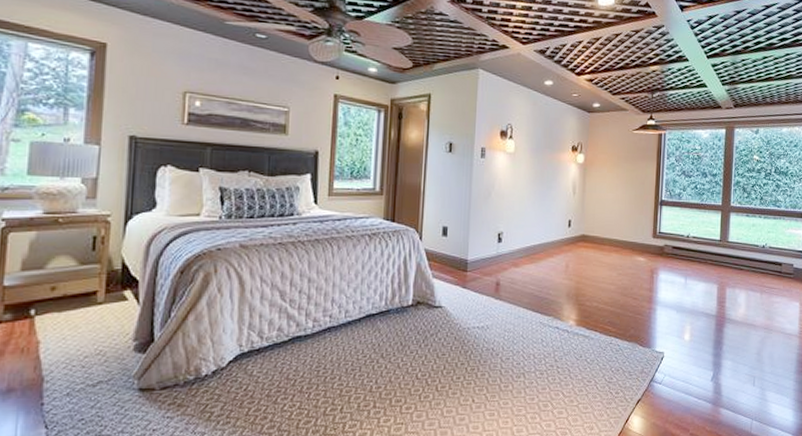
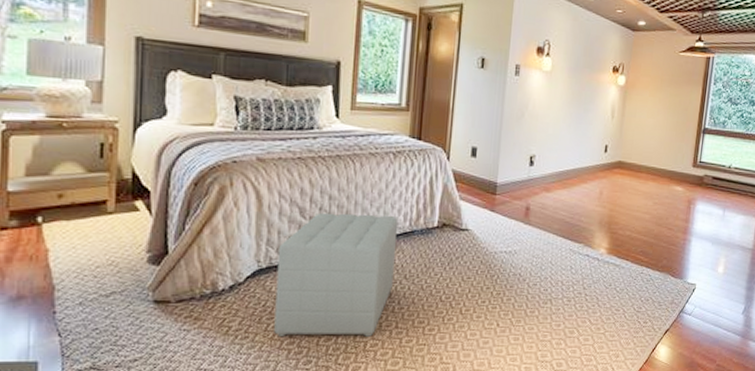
ottoman: none [255,295,375,421] -> present [274,212,399,337]

